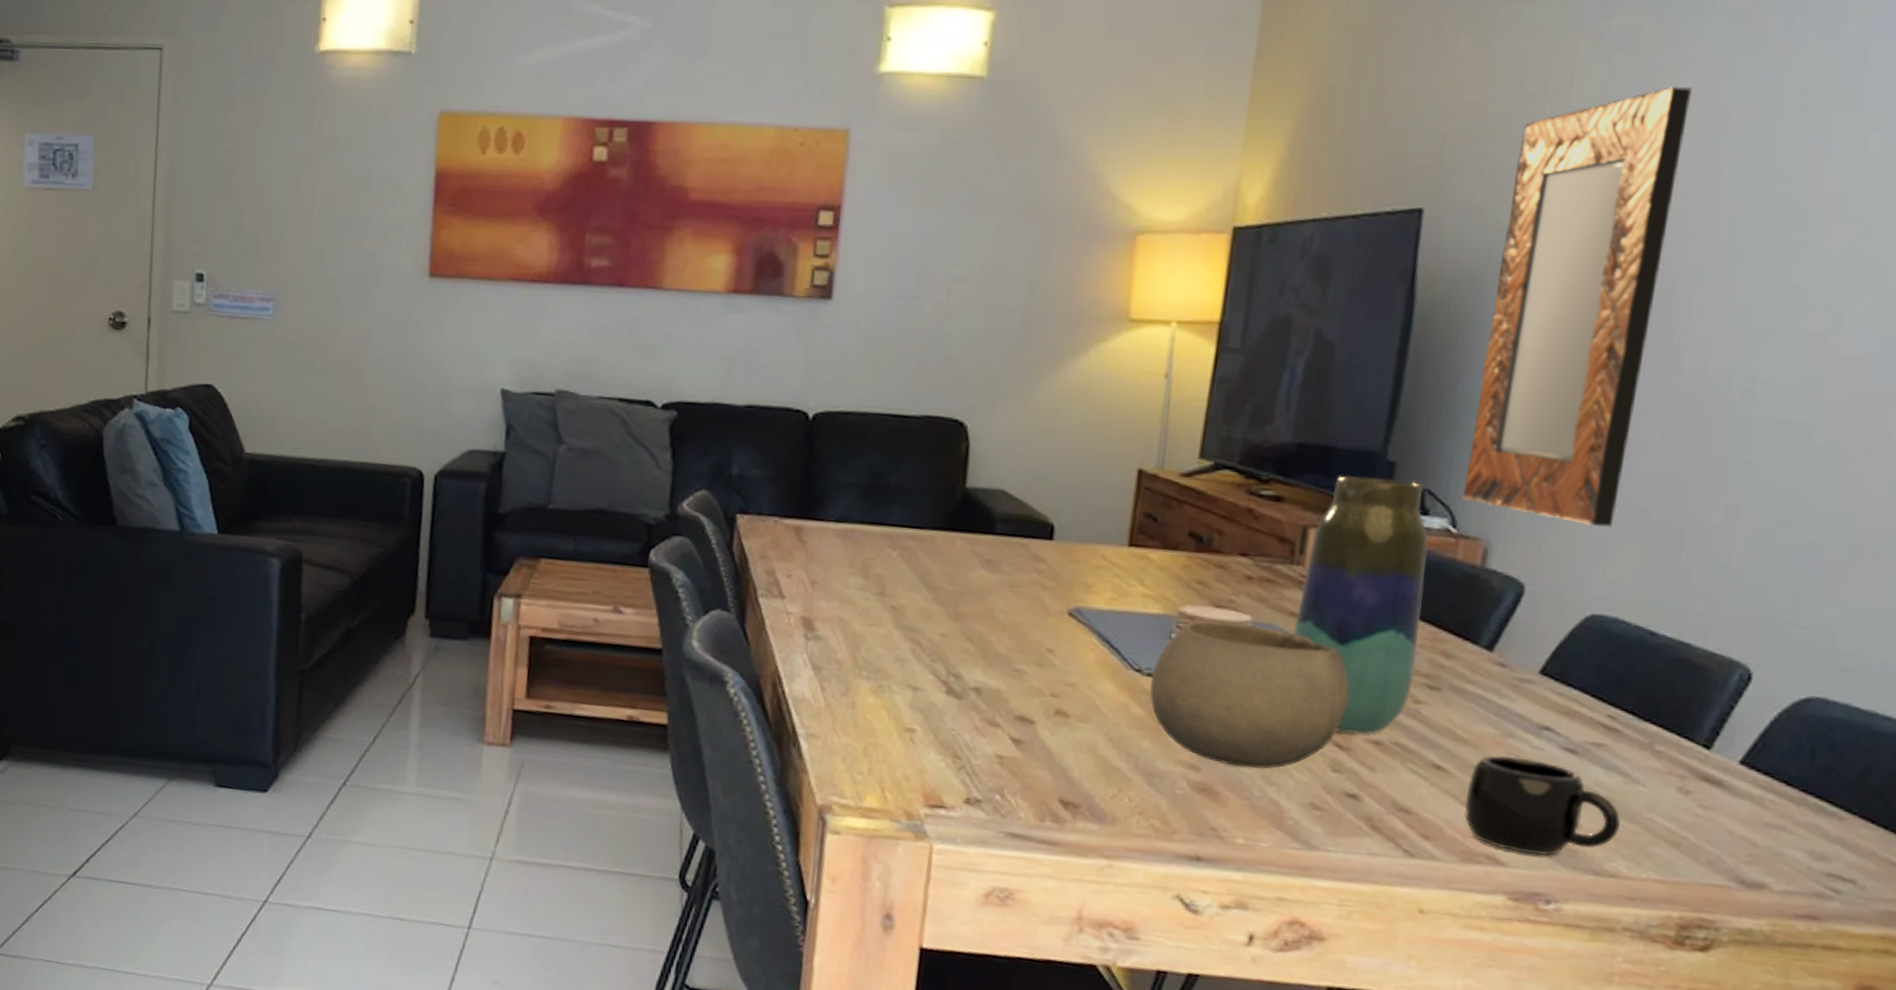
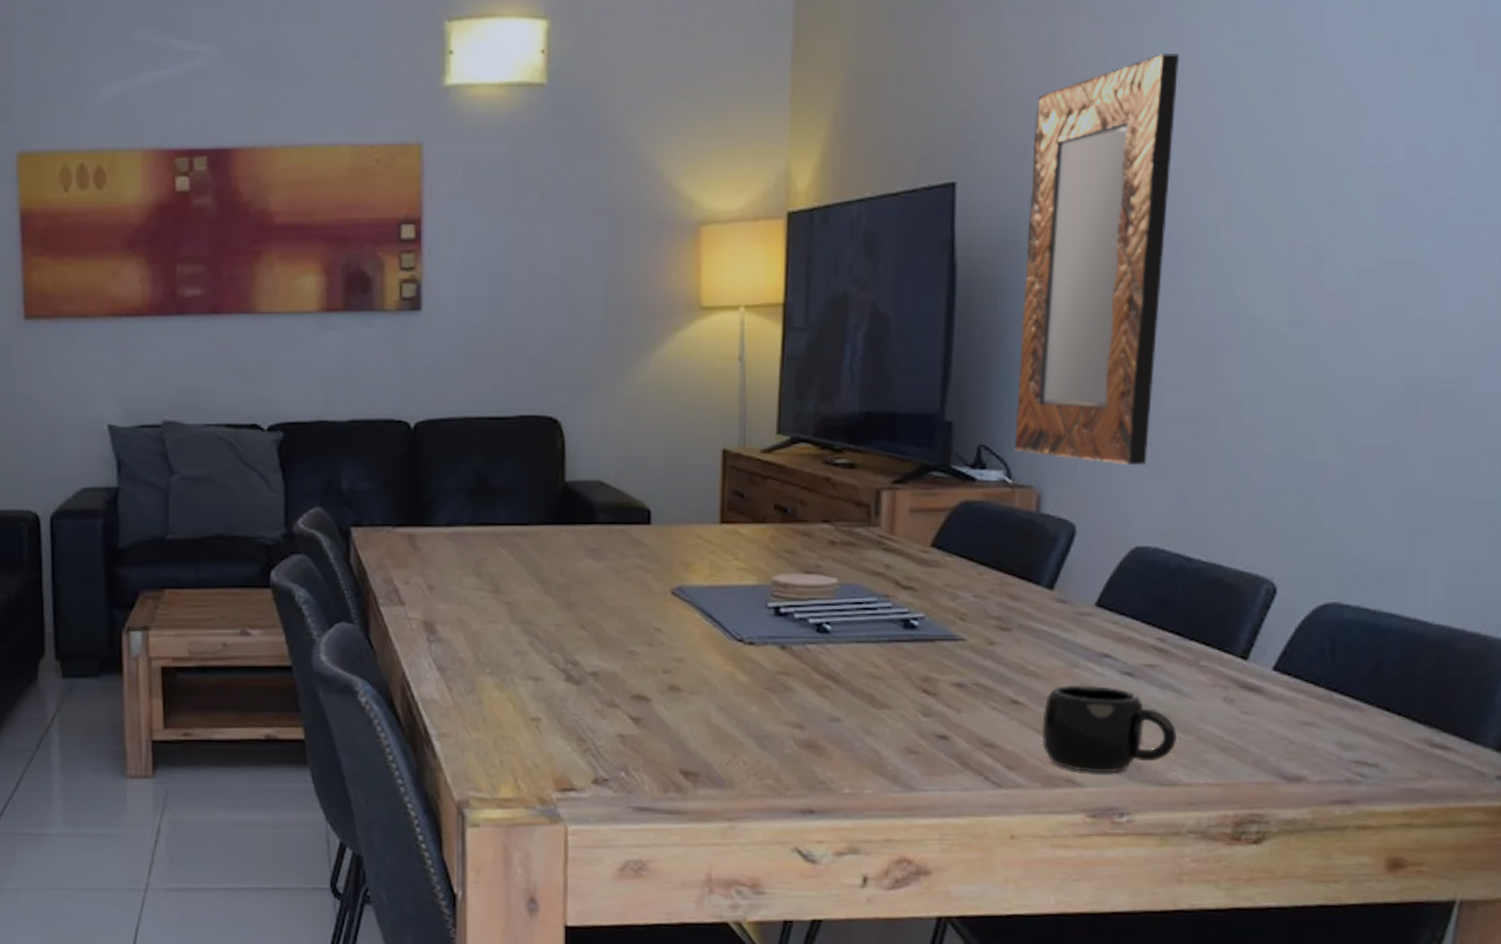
bowl: present [1149,621,1350,770] -> none [752,586,932,722]
vase: present [1293,475,1428,735] -> none [876,438,989,680]

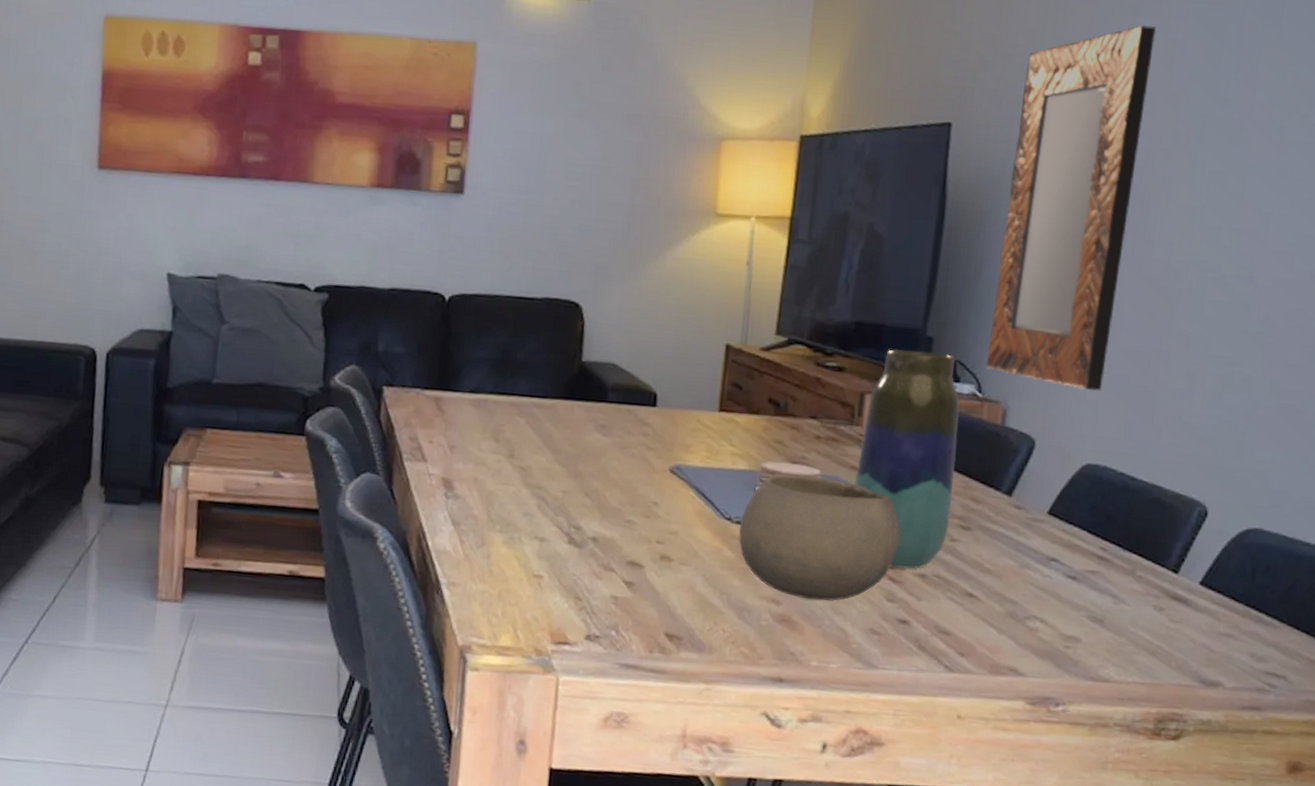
bowl: none [752,586,932,722] -> present [738,475,900,602]
vase: none [876,438,989,680] -> present [854,348,960,570]
mug: present [1042,685,1177,773] -> none [991,583,1111,666]

